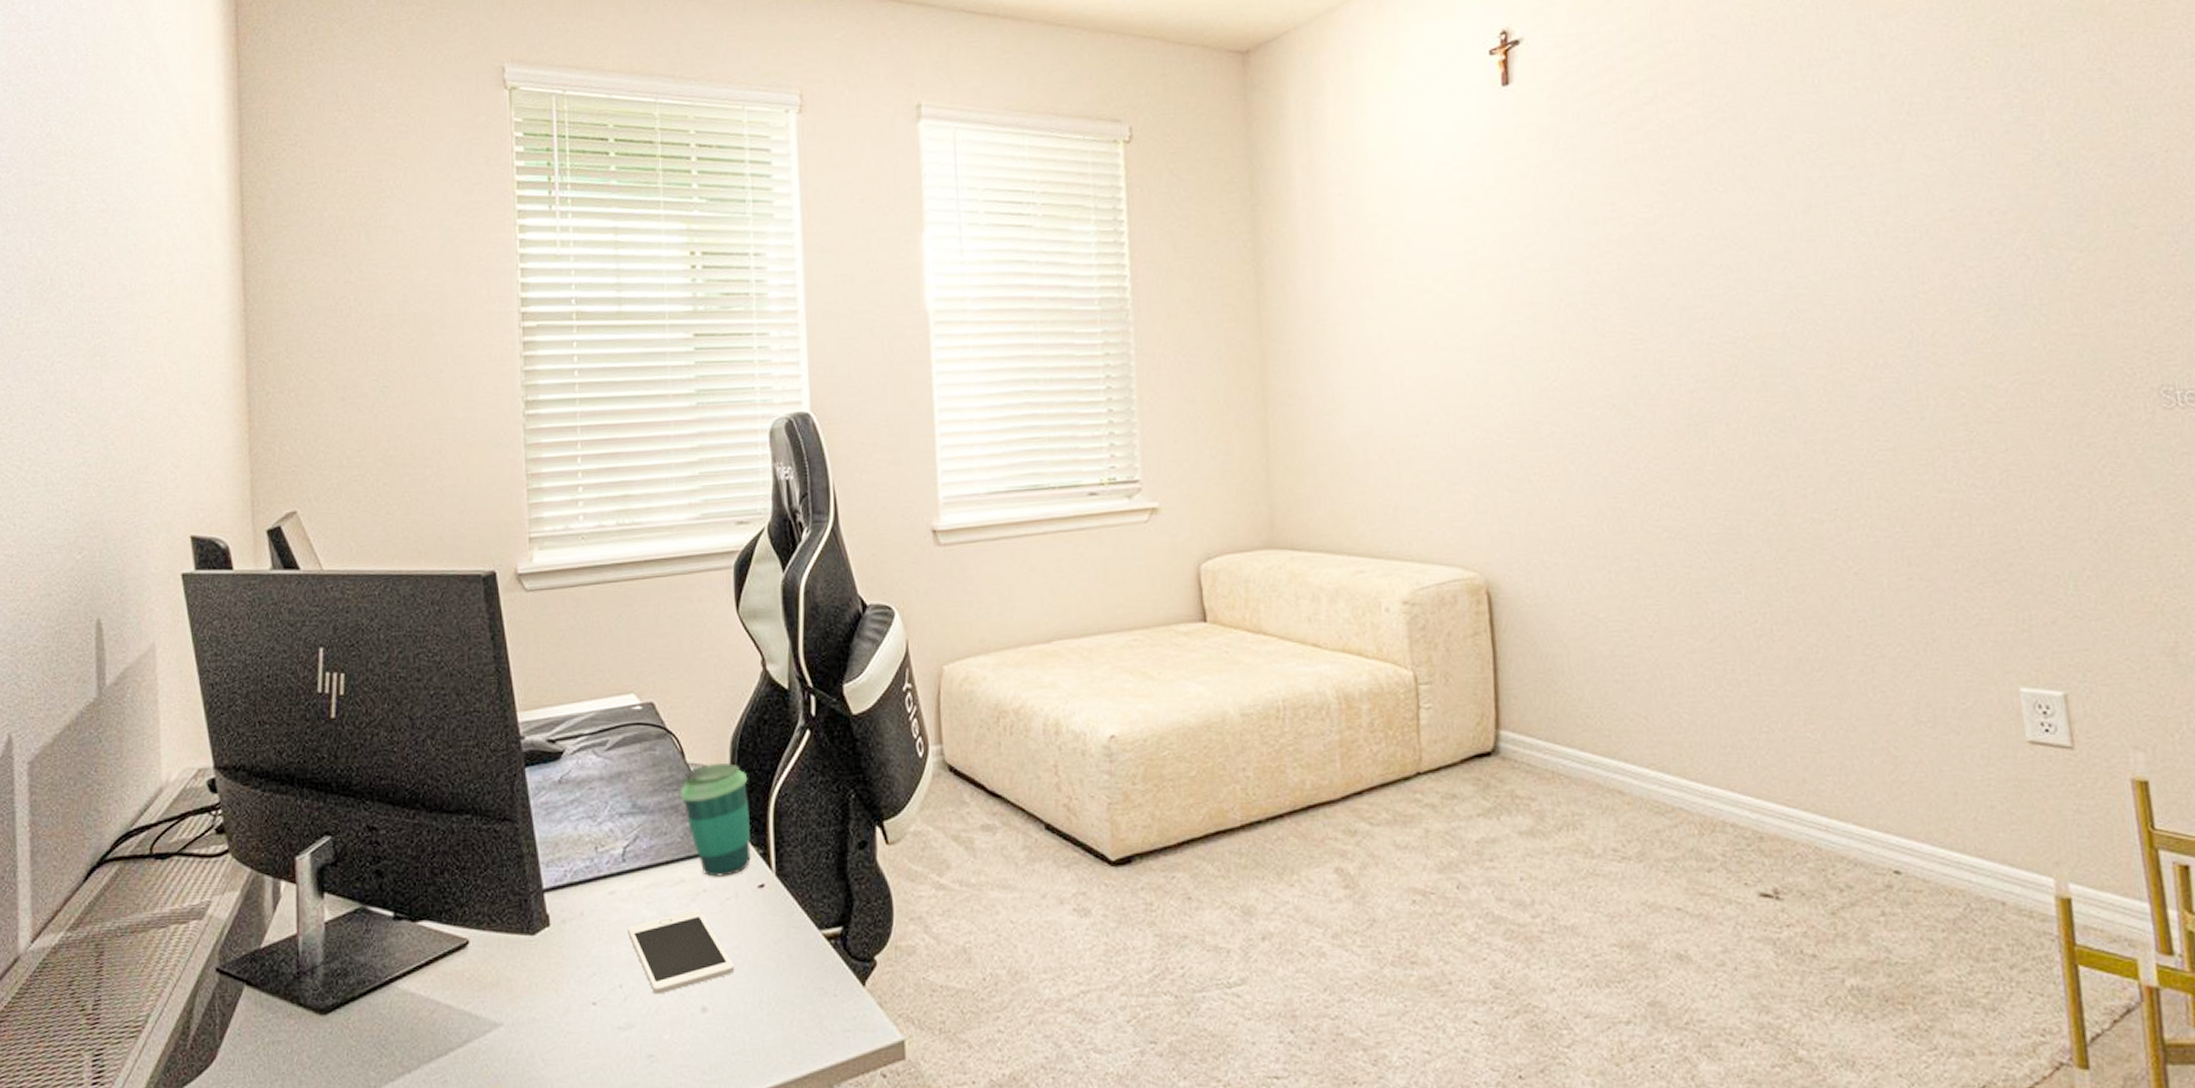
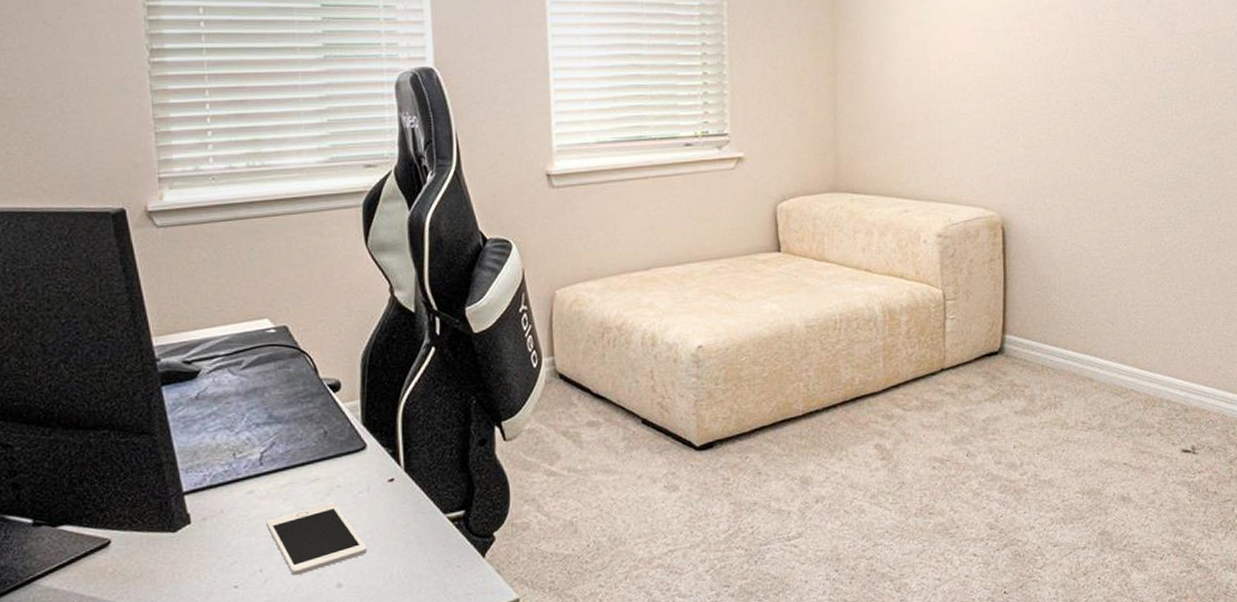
cup: present [680,762,751,877] -> none [314,376,381,475]

